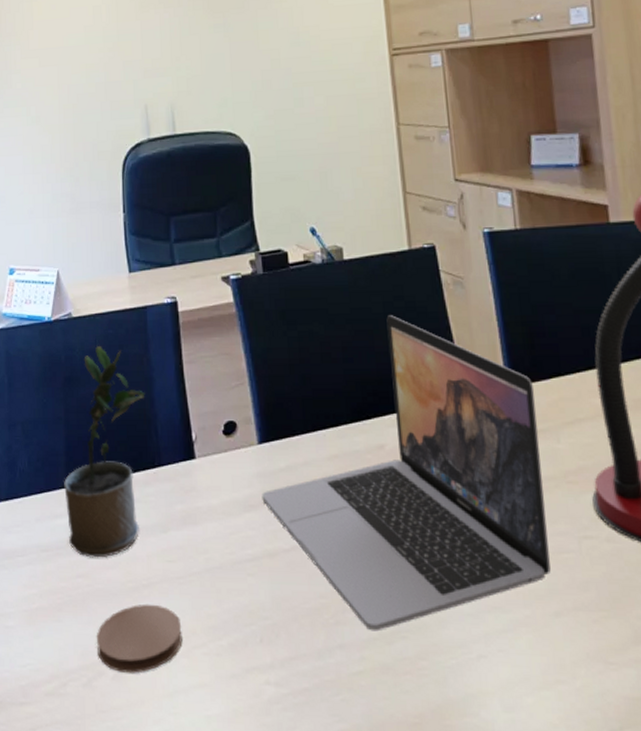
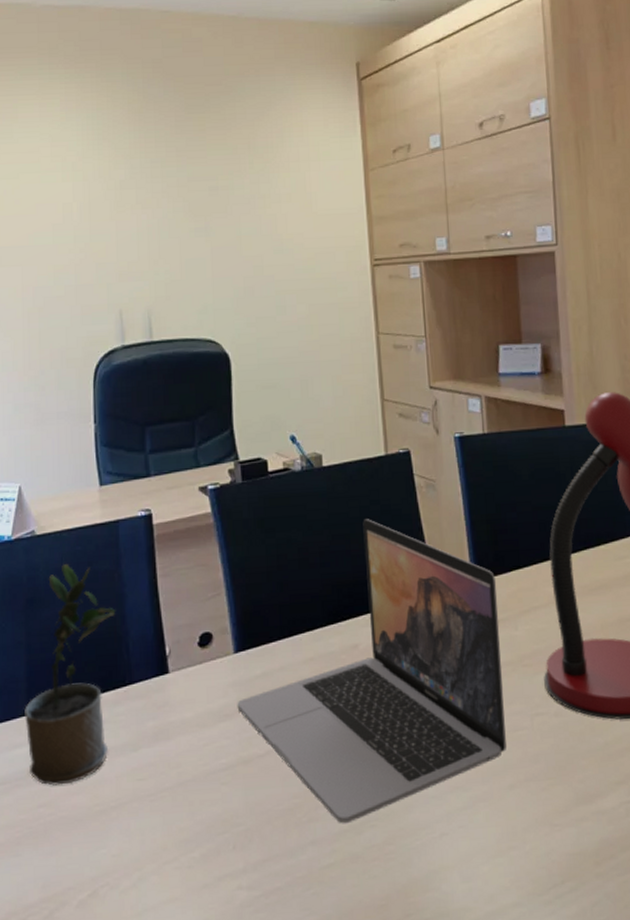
coaster: present [96,603,183,673] -> none [59,825,153,899]

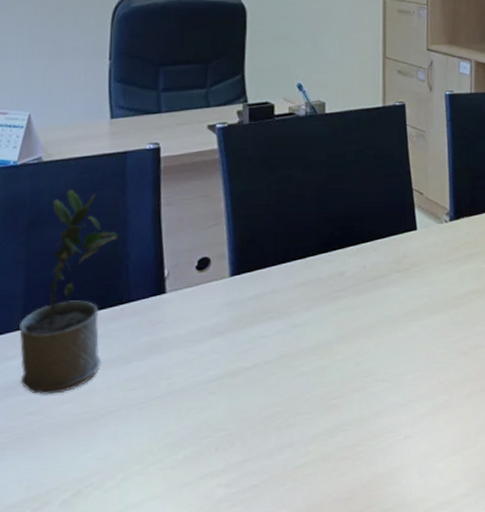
laptop: present [237,519,507,824] -> none [229,162,471,429]

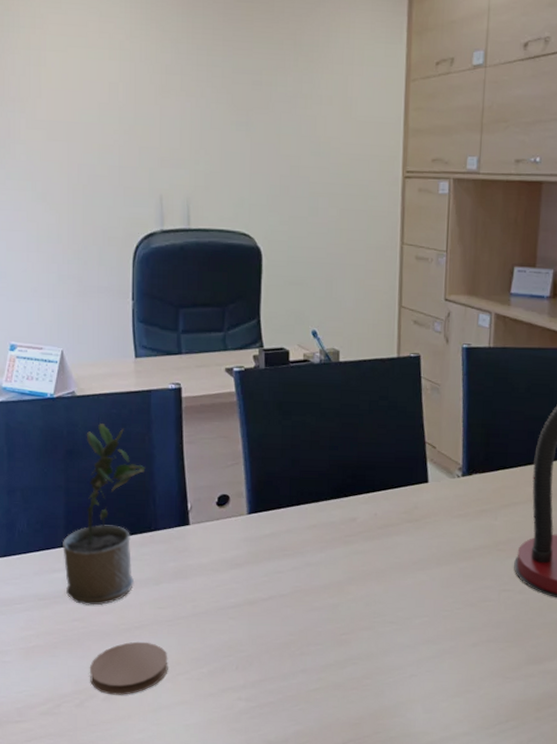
coaster: none [44,430,138,499] -> present [89,641,168,695]

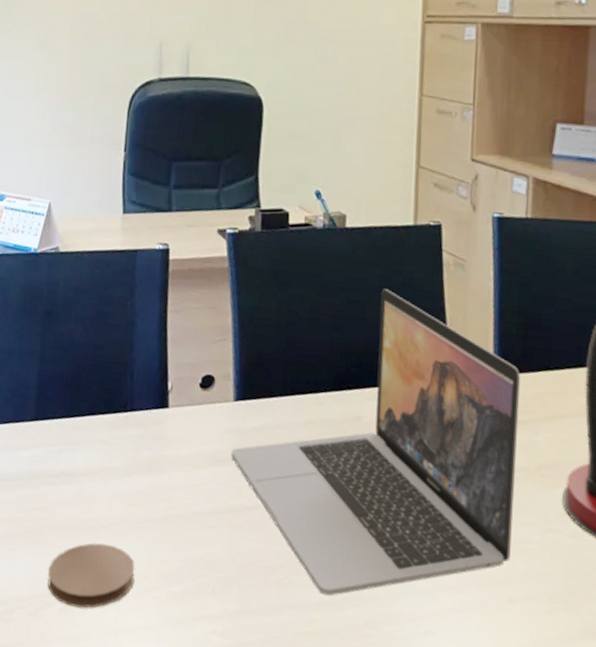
potted plant: present [63,424,146,605] -> none [31,284,126,494]
laptop: none [247,412,484,660] -> present [231,289,521,597]

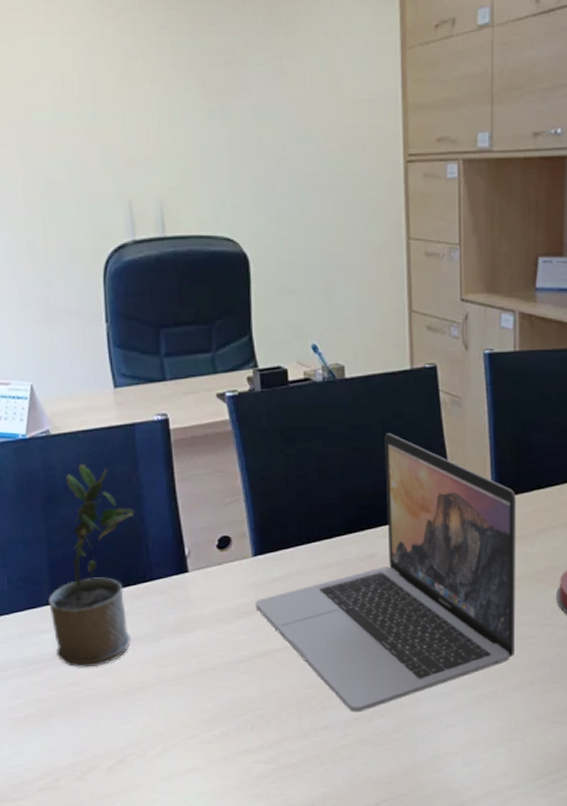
potted plant: none [31,284,126,494] -> present [48,464,135,668]
coaster: present [48,543,135,608] -> none [88,704,176,765]

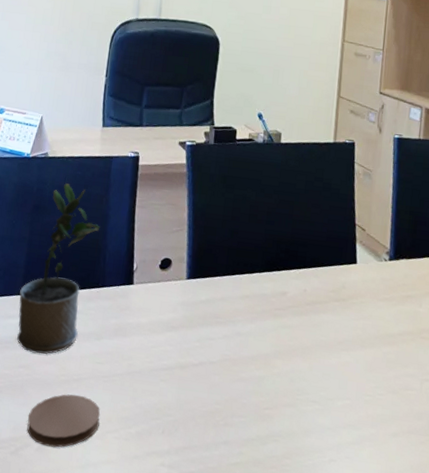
coaster: none [88,704,176,765] -> present [27,394,101,448]
laptop: present [255,433,517,713] -> none [182,192,410,434]

